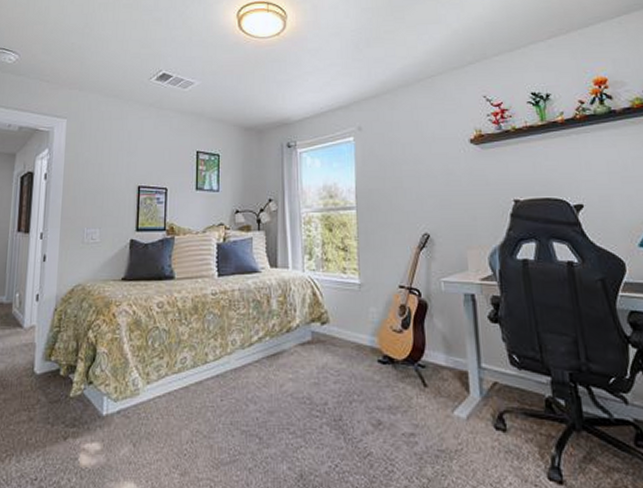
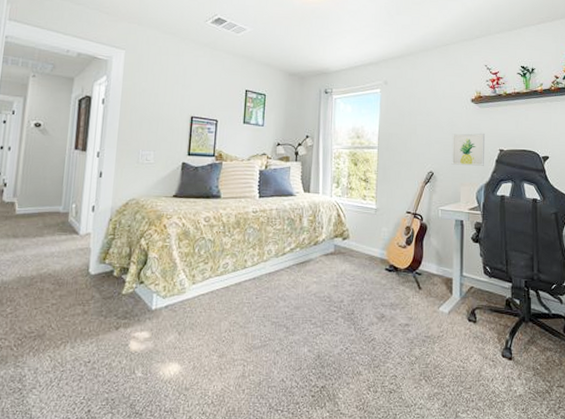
wall art: none [449,180,495,223] -> present [451,133,485,166]

